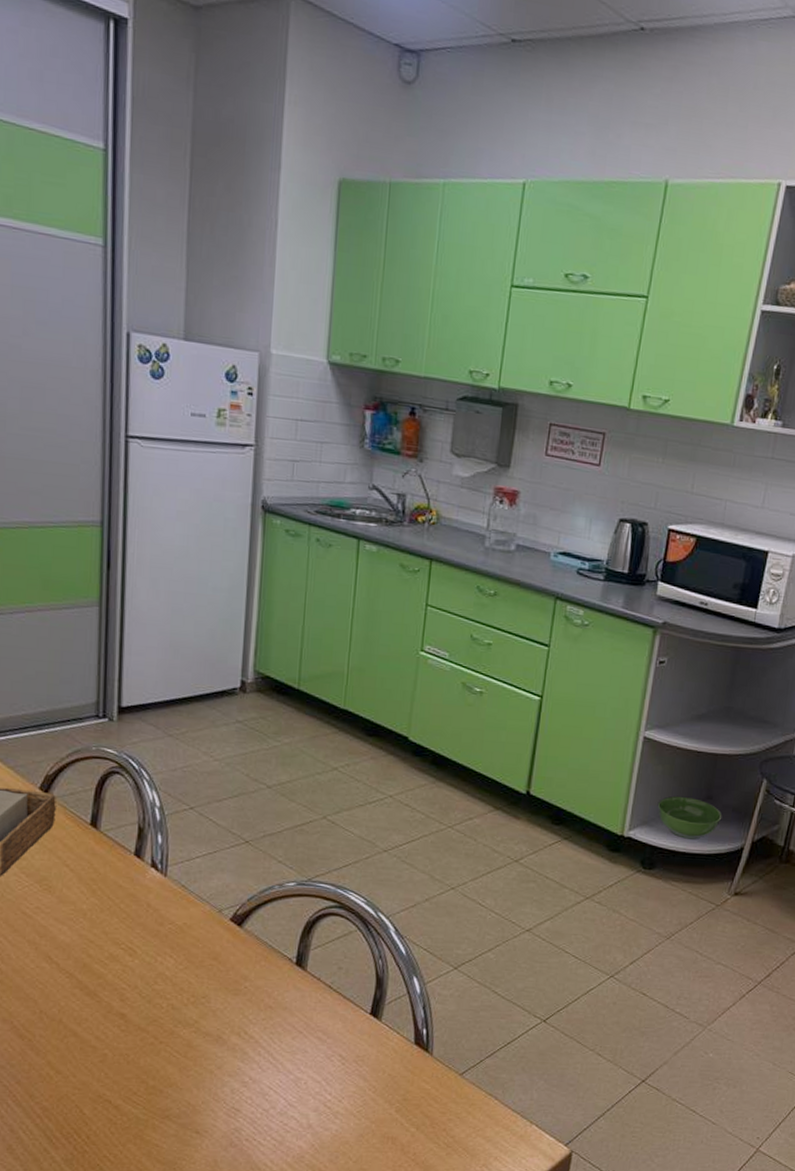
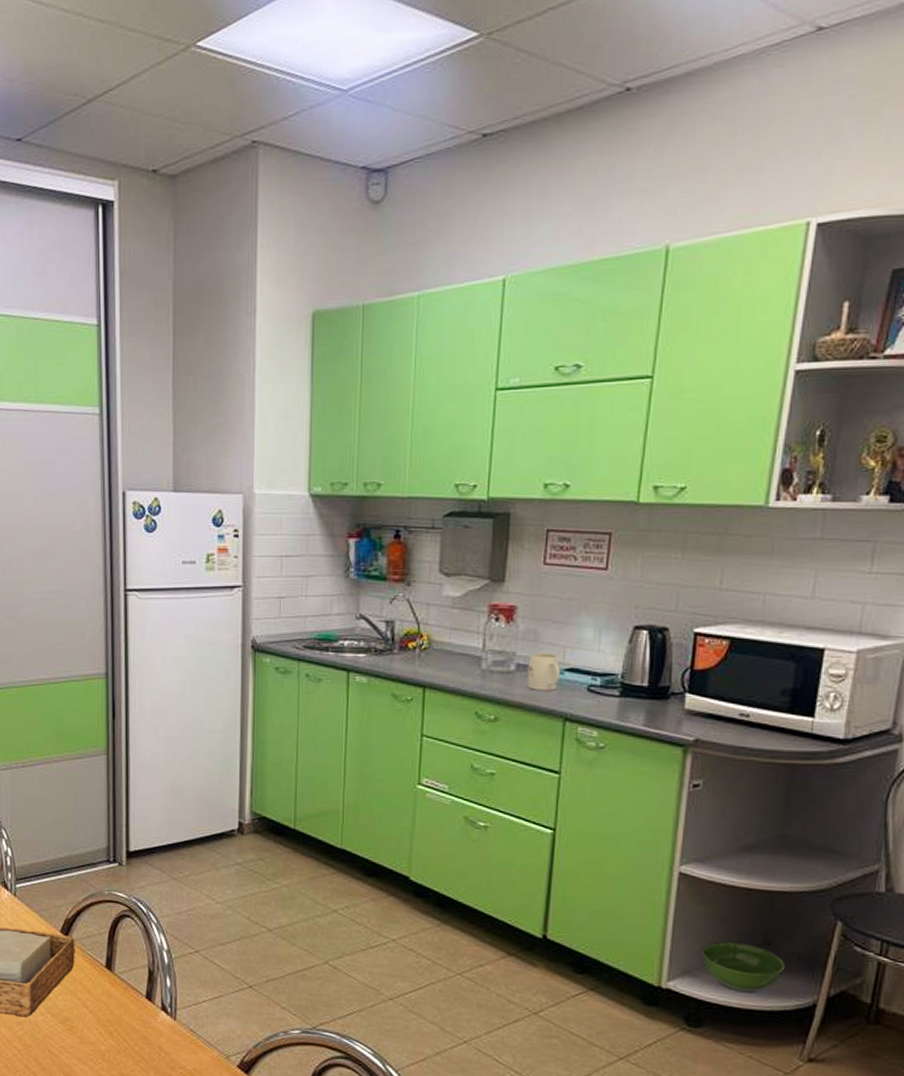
mug: none [525,535,555,571] -> present [527,652,561,691]

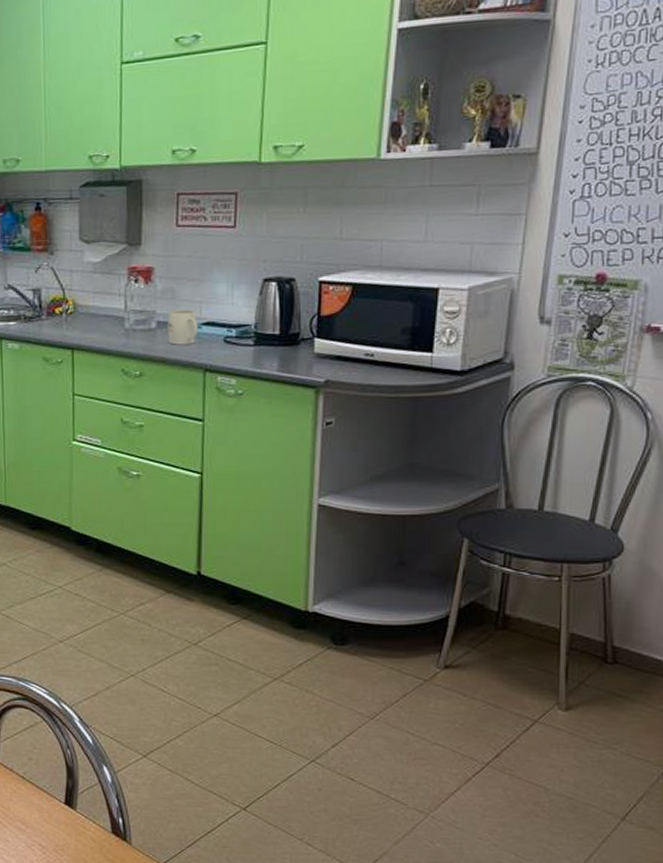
bowl: present [702,941,786,993] -> none [344,564,419,610]

